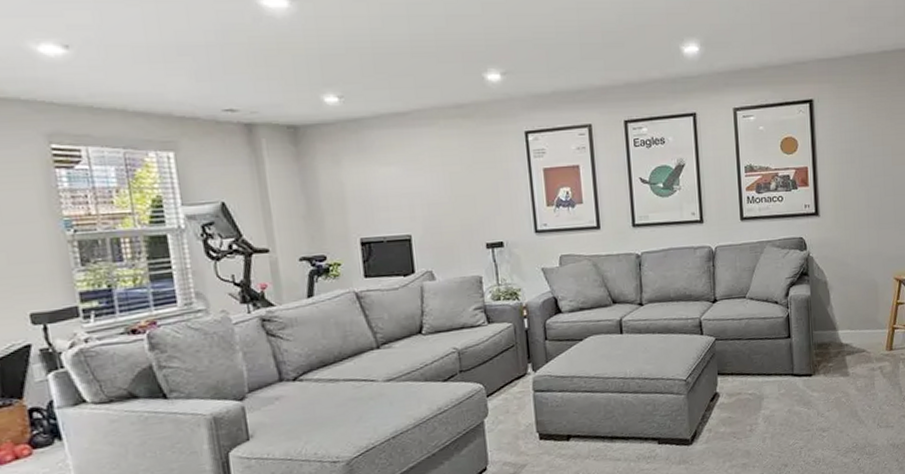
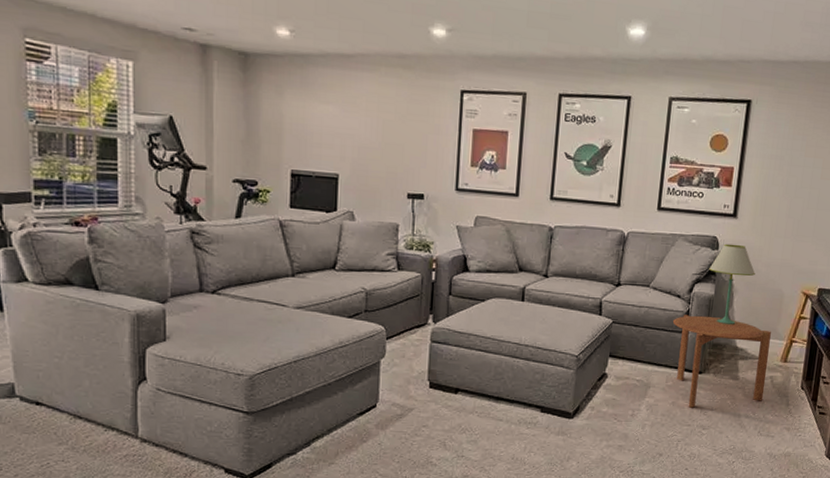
side table: none [774,316,876,413] -> present [672,315,771,408]
table lamp: none [801,241,847,323] -> present [709,243,755,324]

